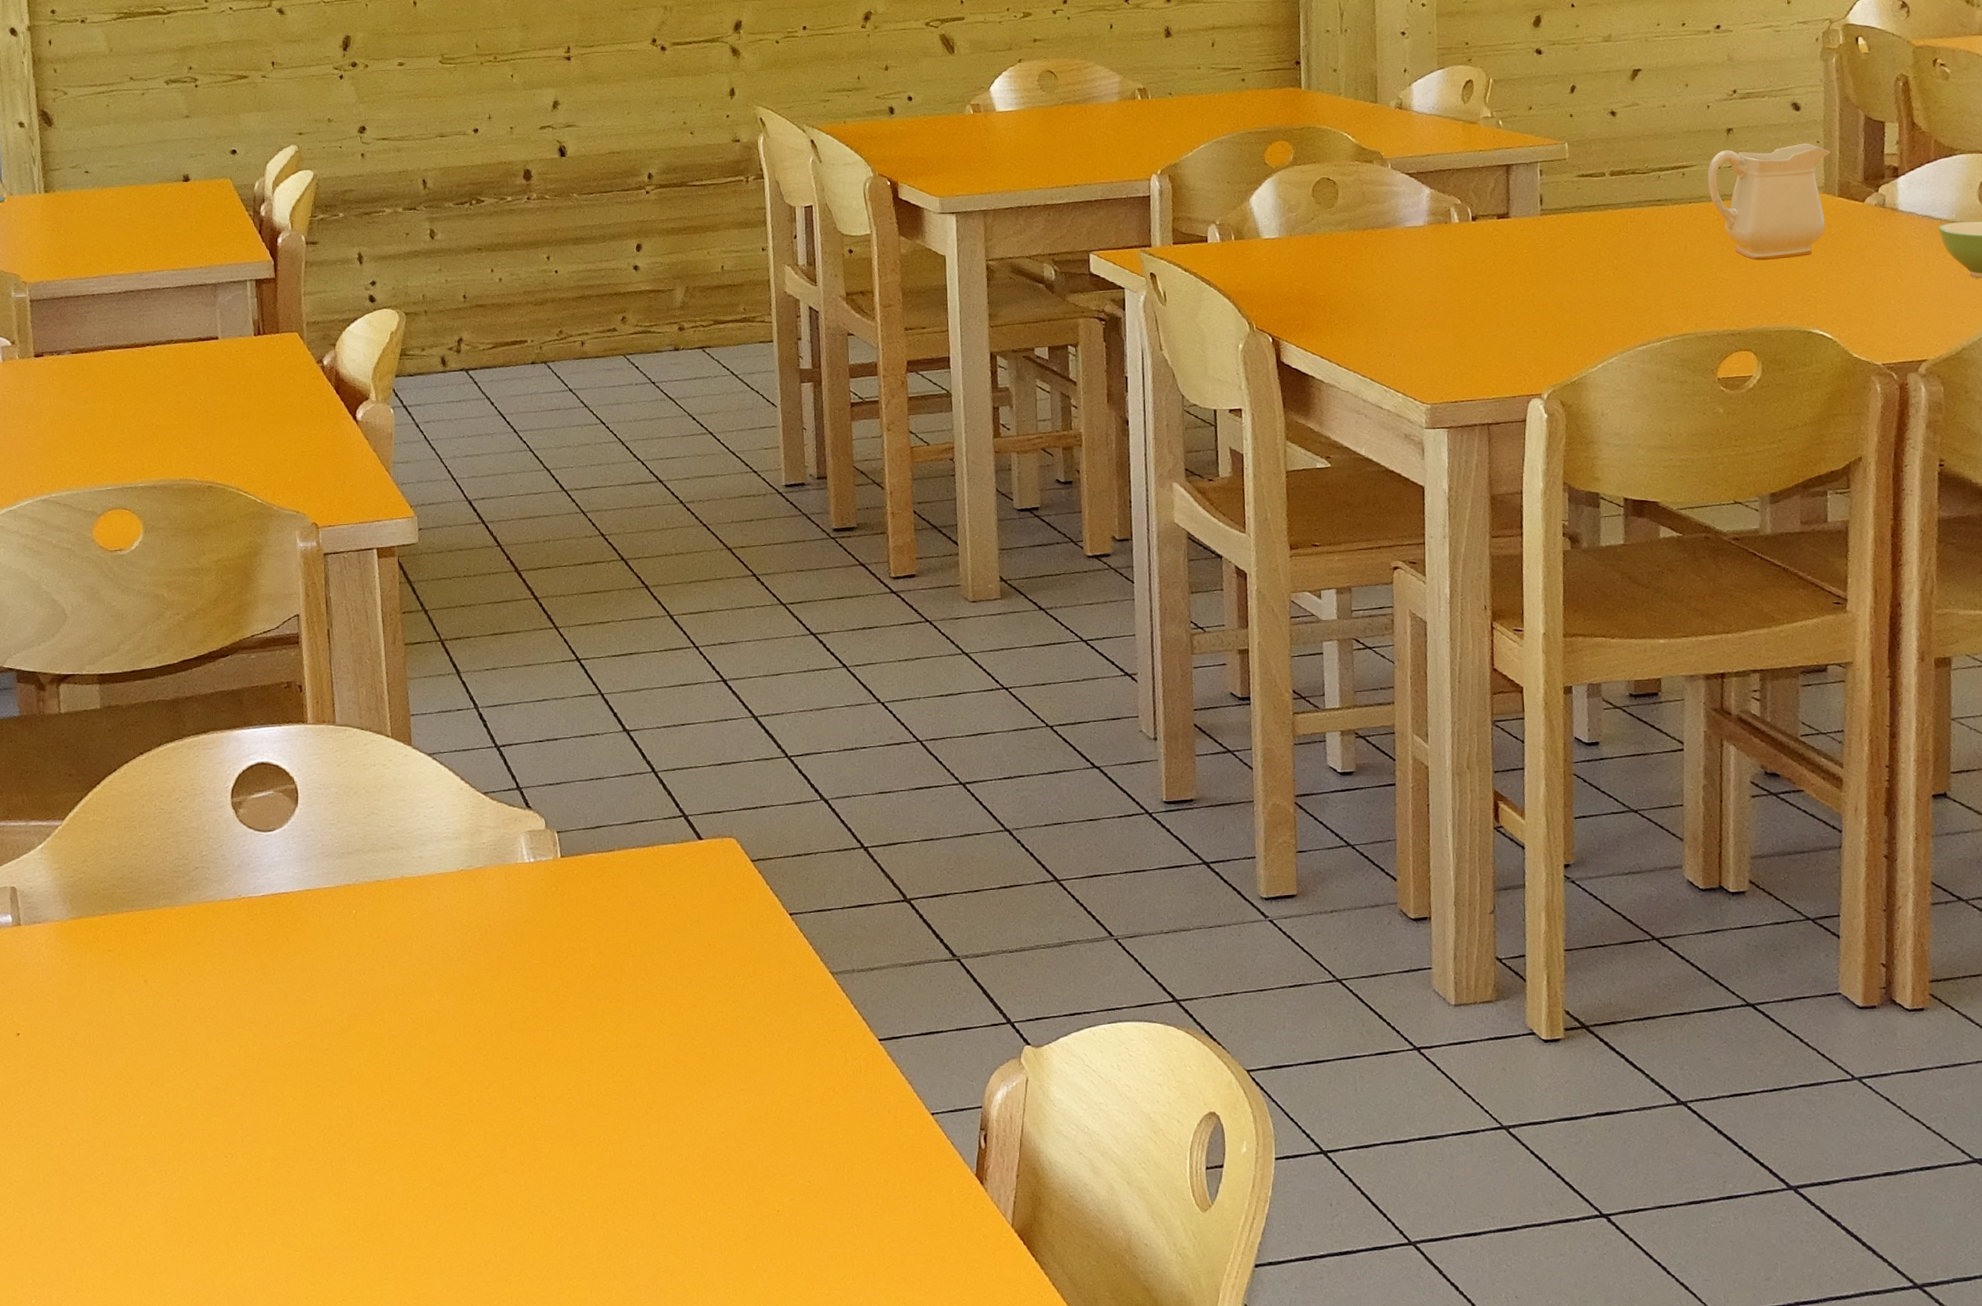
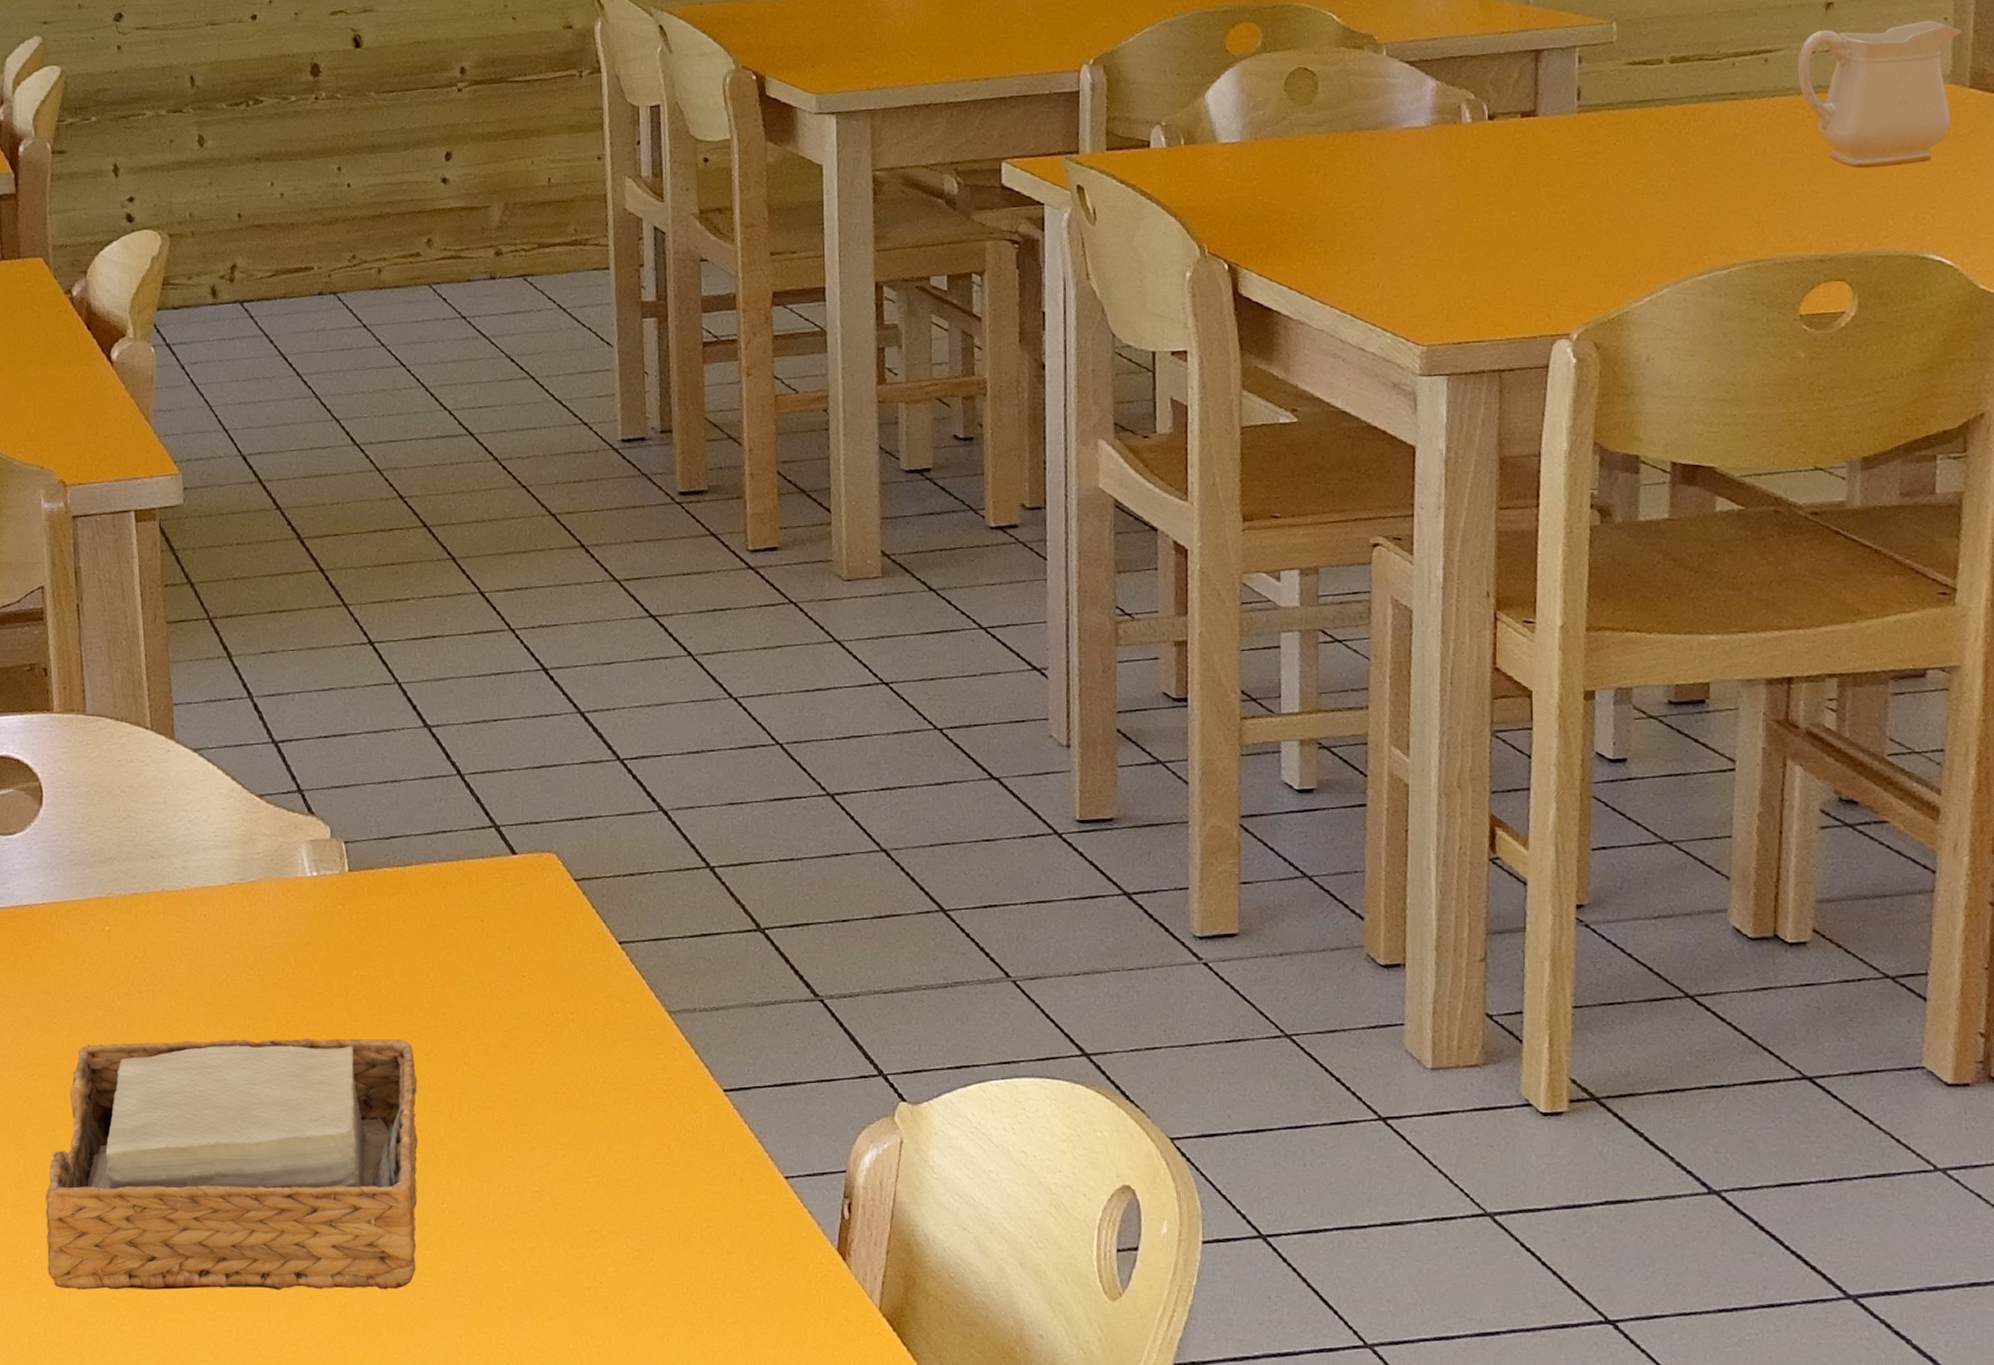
napkin holder: none [301,1002,622,1233] -> present [46,1038,418,1290]

